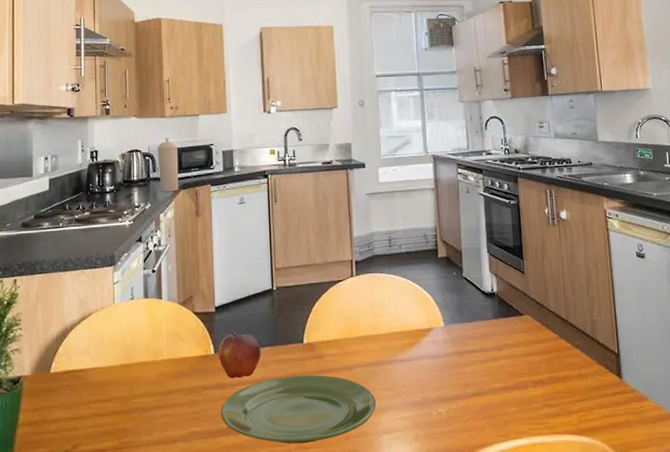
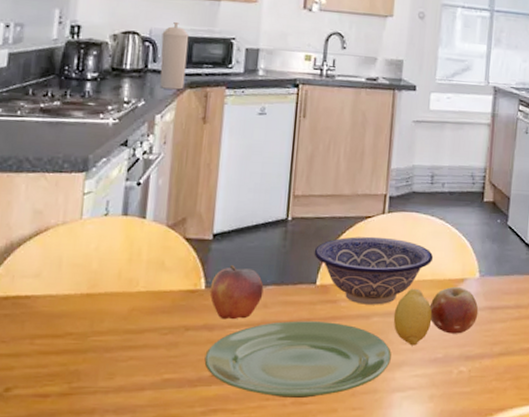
decorative bowl: none [298,297,401,358] -> present [314,236,434,305]
fruit: none [373,340,407,392] -> present [393,288,433,346]
fruit: none [403,336,448,379] -> present [429,287,479,334]

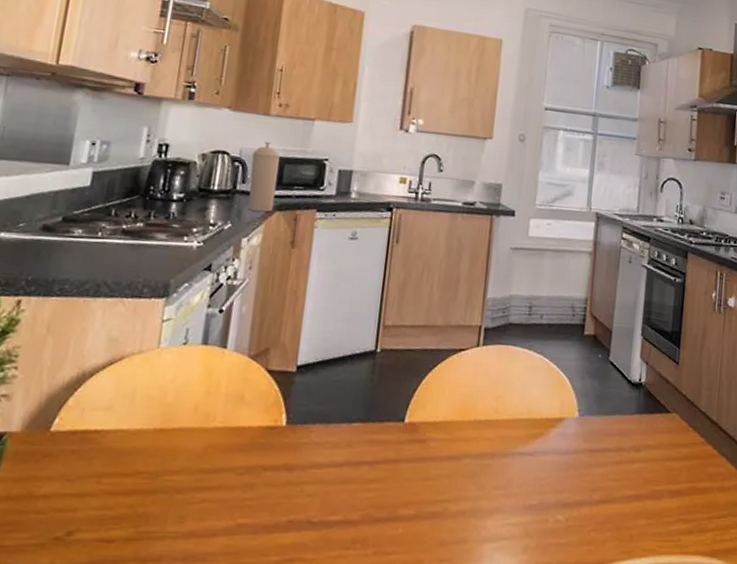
plate: present [204,321,391,398] -> none [282,461,483,547]
fruit: present [210,264,264,320] -> none [291,398,349,460]
decorative bowl: present [314,236,434,305] -> none [403,371,530,446]
fruit: present [393,288,433,346] -> none [485,427,528,491]
fruit: present [429,287,479,334] -> none [525,427,577,479]

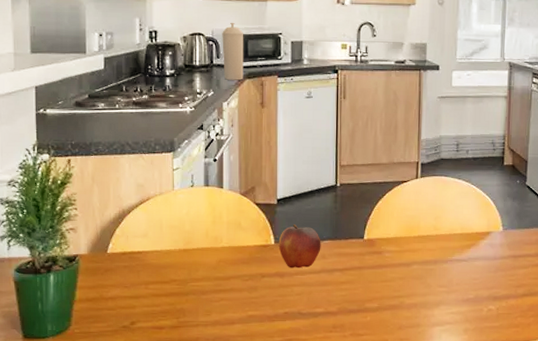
fruit: none [291,398,349,460] -> present [278,223,321,269]

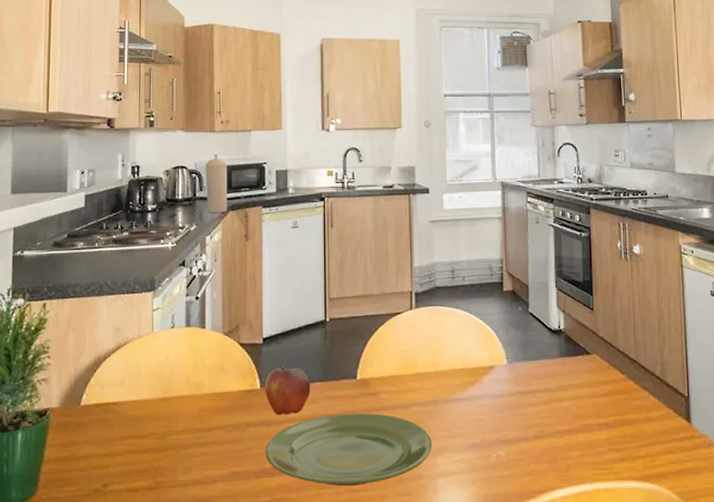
plate: none [279,269,430,330] -> present [265,413,432,486]

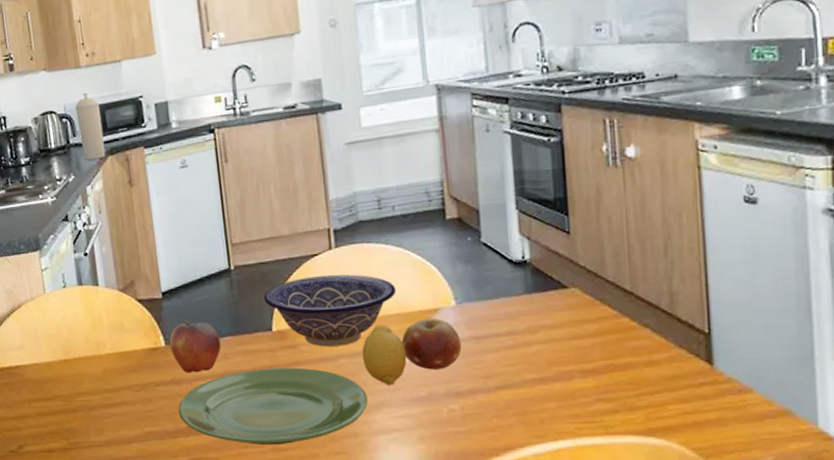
decorative bowl: none [352,331,462,395] -> present [263,274,397,347]
fruit: none [430,377,466,432] -> present [361,324,407,386]
fruit: none [463,375,510,420] -> present [401,318,462,370]

